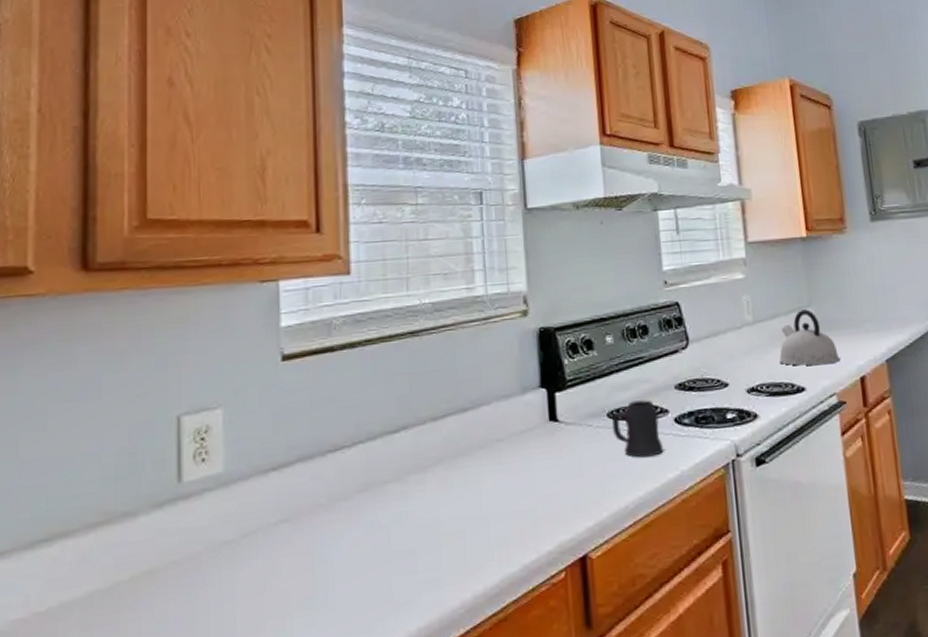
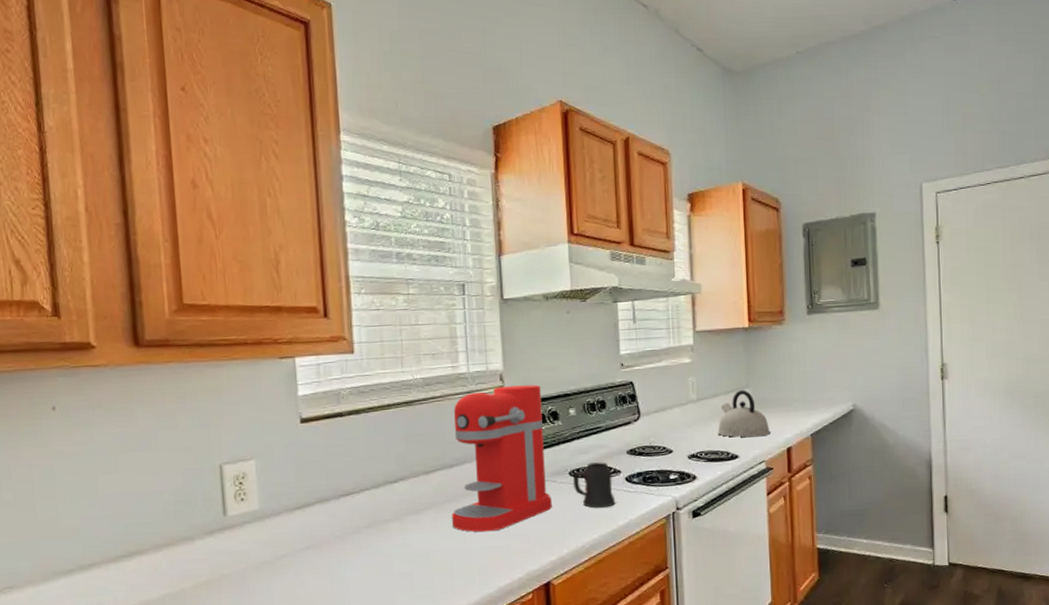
coffee maker: none [465,308,588,493] -> present [452,384,552,532]

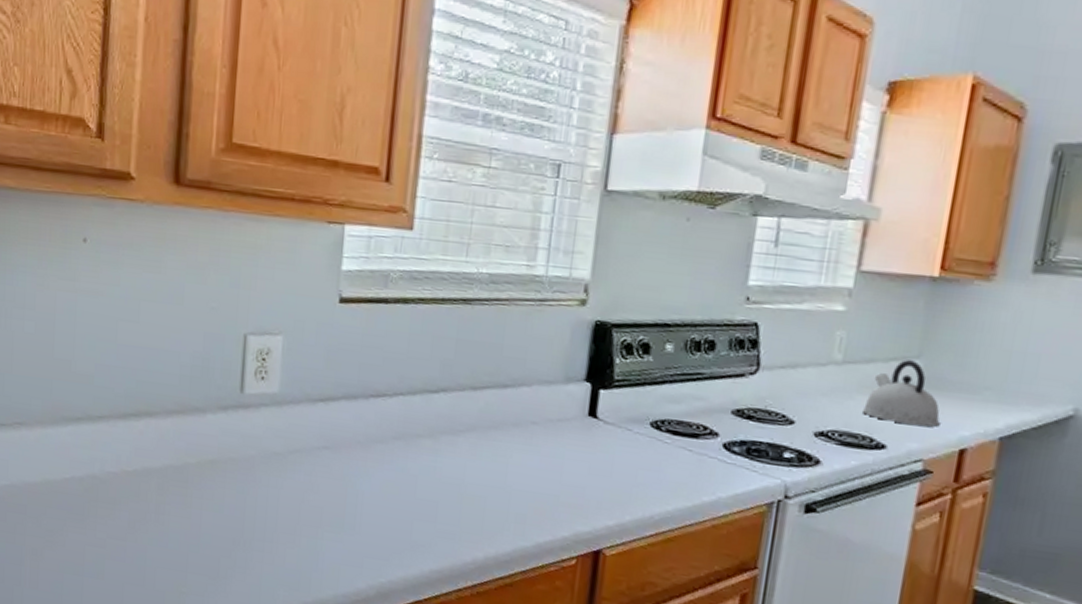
coffee maker: present [452,384,552,532] -> none [494,299,634,475]
mug: present [573,462,616,508] -> none [652,415,707,476]

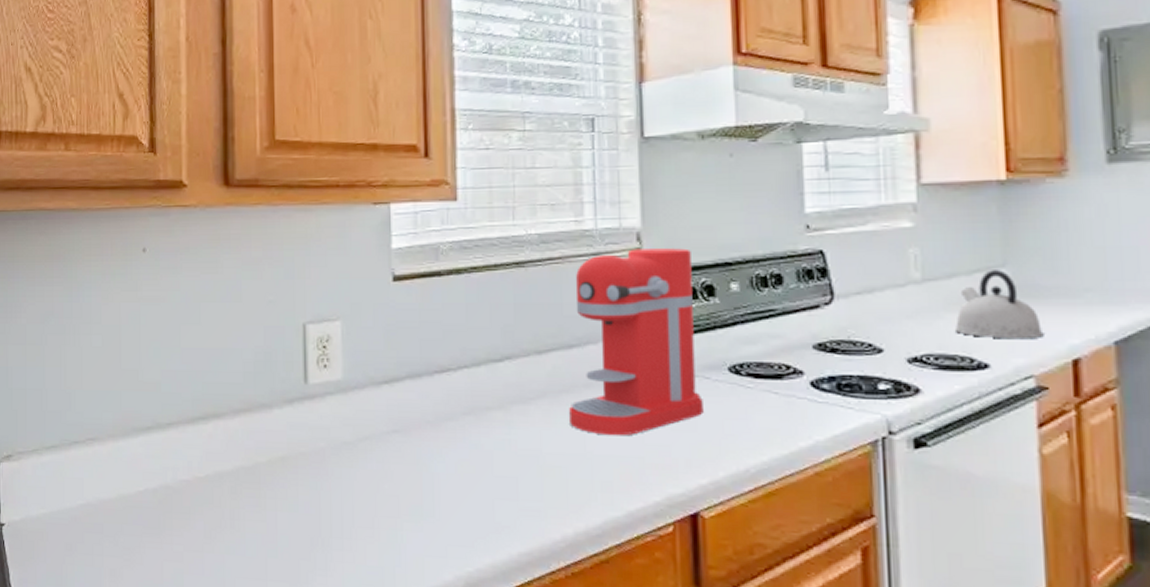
coffee maker: none [494,299,634,475] -> present [569,248,704,436]

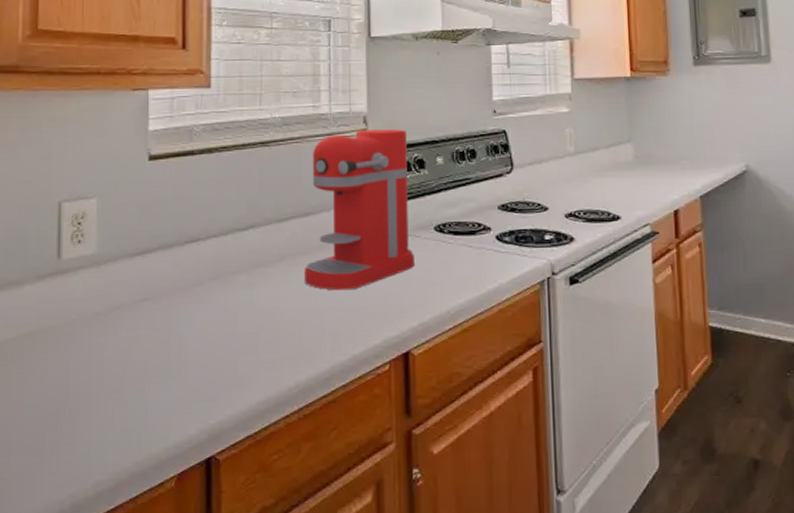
kettle: present [954,270,1044,340] -> none [597,144,656,197]

